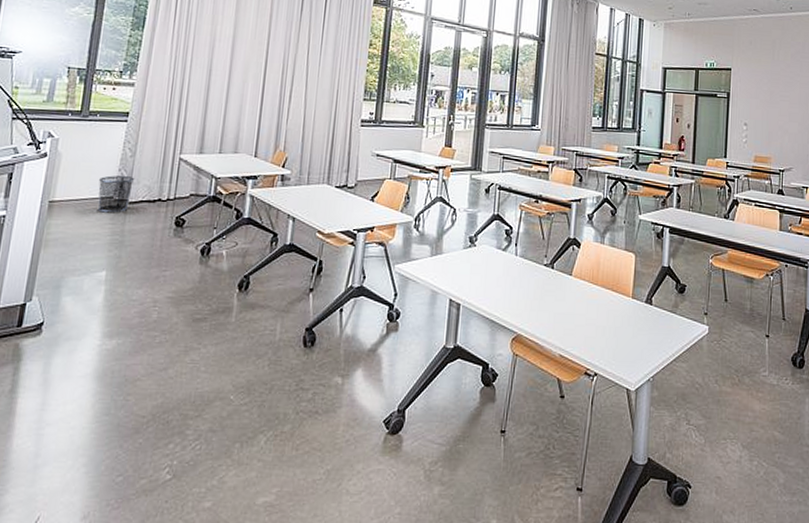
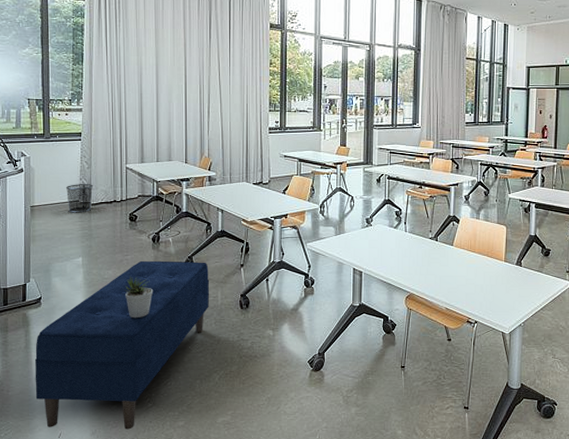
bench: none [12,278,269,512] -> present [34,260,210,430]
potted plant: none [155,298,194,356] -> present [124,276,154,319]

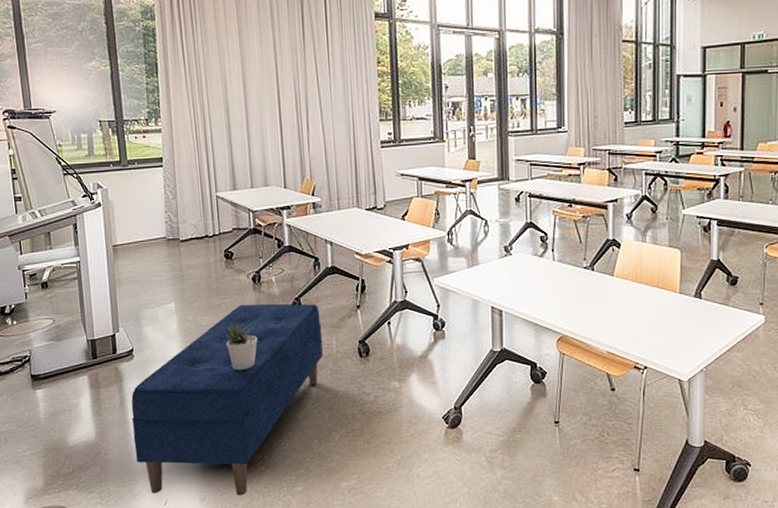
waste bin: present [66,184,94,213] -> none [150,217,181,252]

